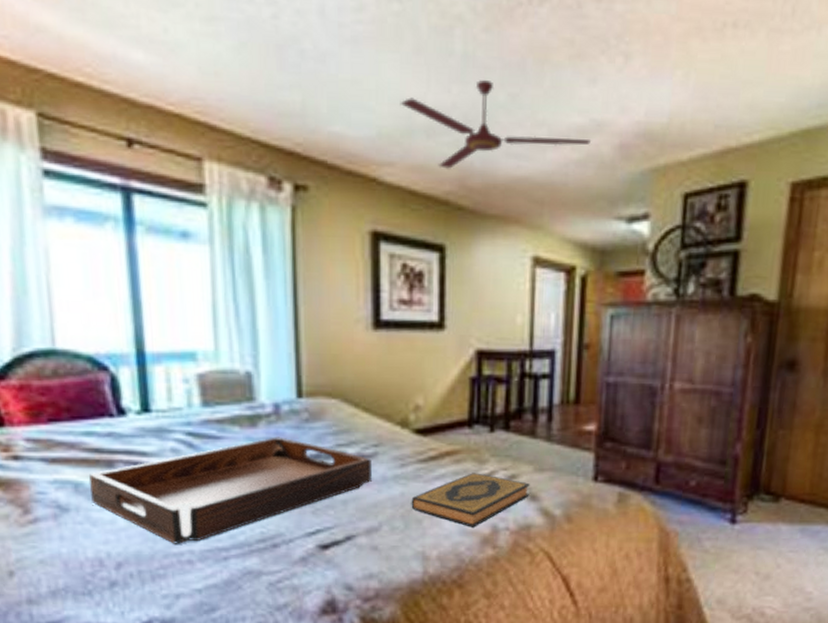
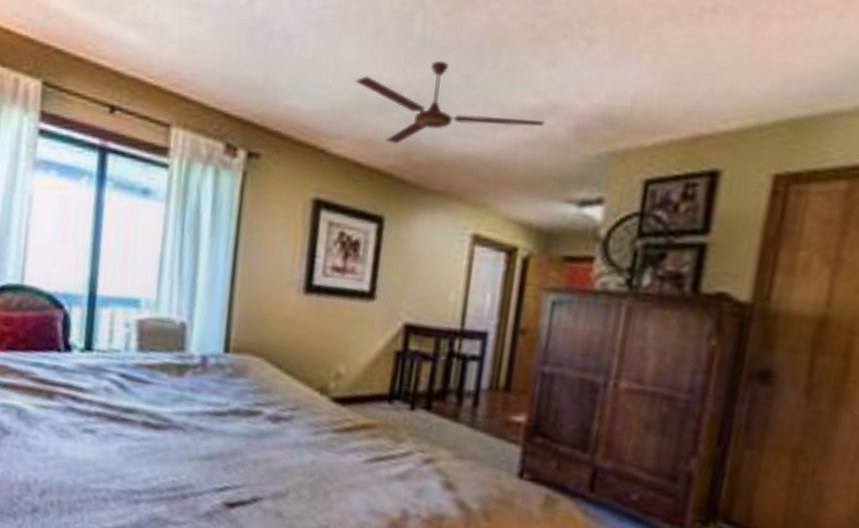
serving tray: present [88,437,372,544] -> none [29,388,287,481]
hardback book: present [411,473,530,527] -> none [320,450,447,509]

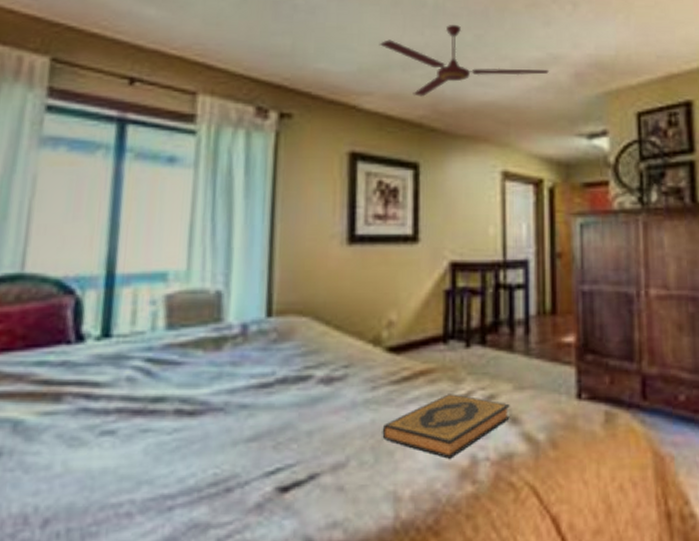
hardback book: none [320,450,447,509] -> present [382,394,510,459]

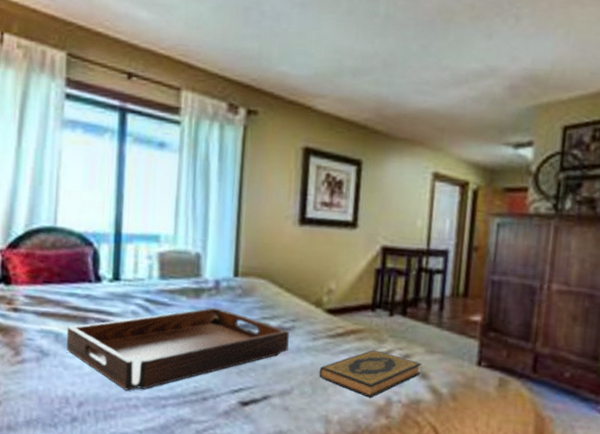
serving tray: none [29,360,341,493] -> present [66,307,289,391]
ceiling fan: present [379,25,549,97] -> none [333,34,485,101]

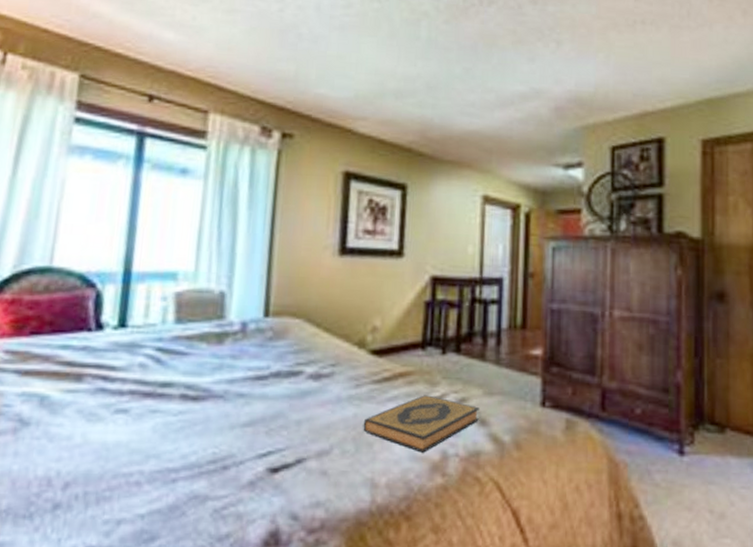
serving tray: present [66,307,289,391] -> none [53,354,328,464]

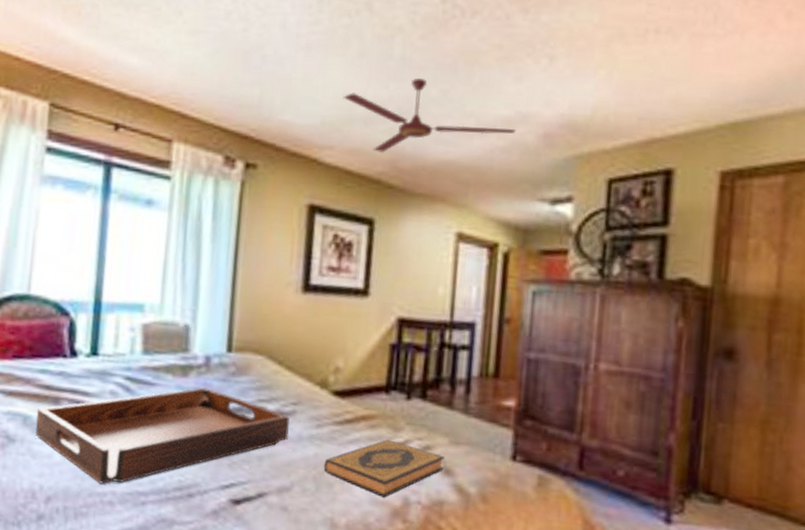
serving tray: none [53,354,328,464] -> present [35,387,290,484]
ceiling fan: none [375,58,531,124] -> present [343,78,516,153]

